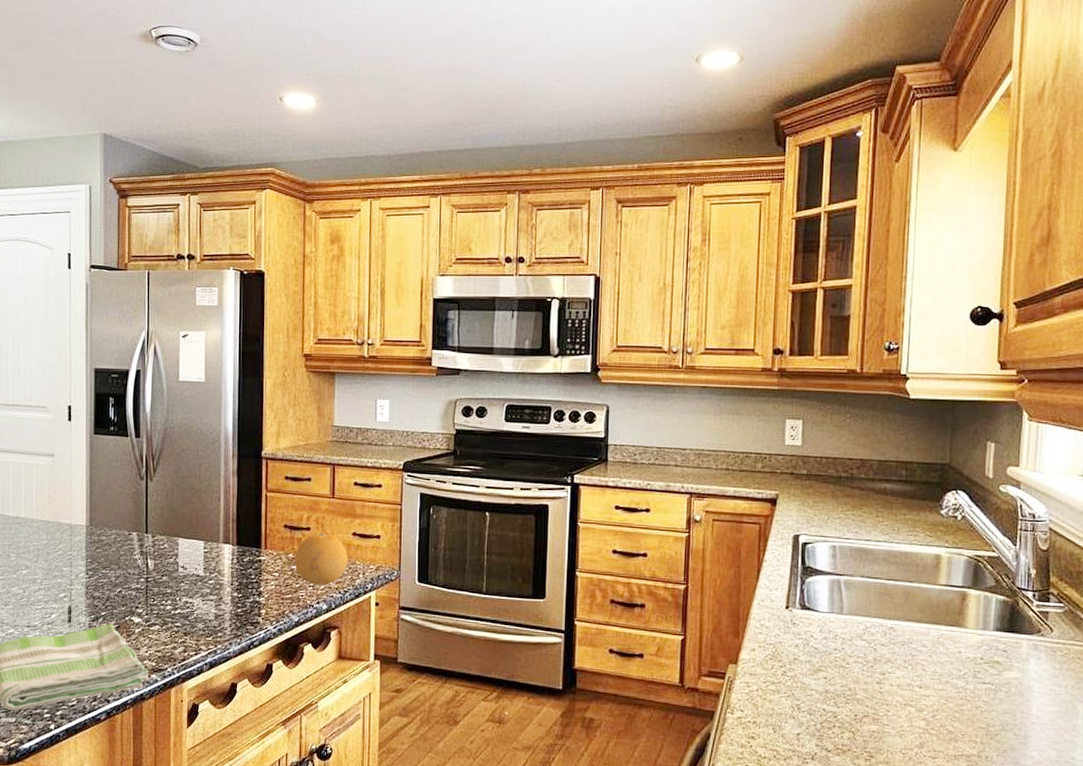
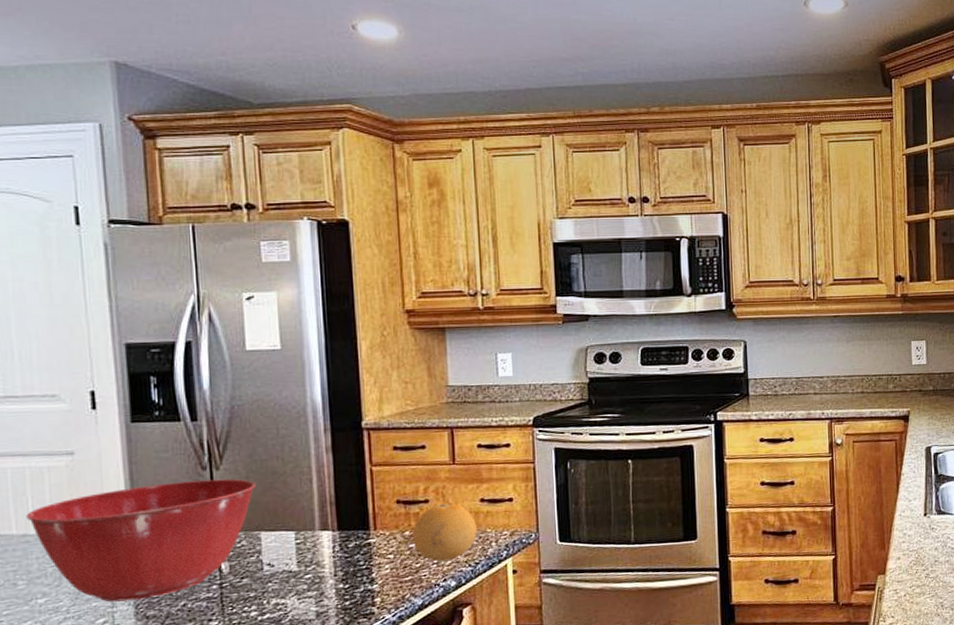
mixing bowl: none [20,487,178,582] -> present [26,479,256,602]

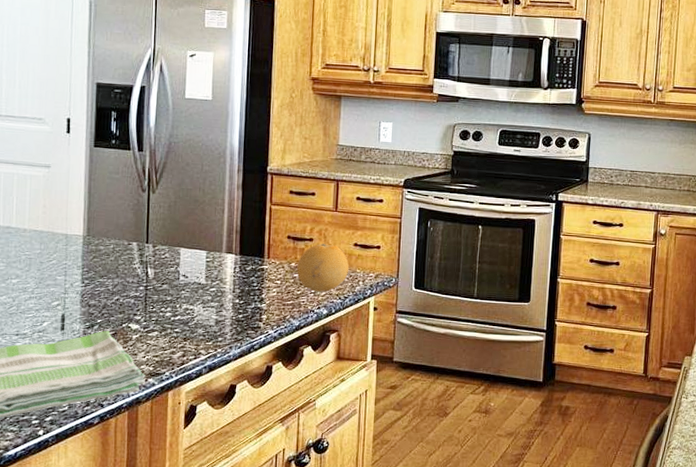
mixing bowl: present [26,479,256,602] -> none [11,199,181,291]

